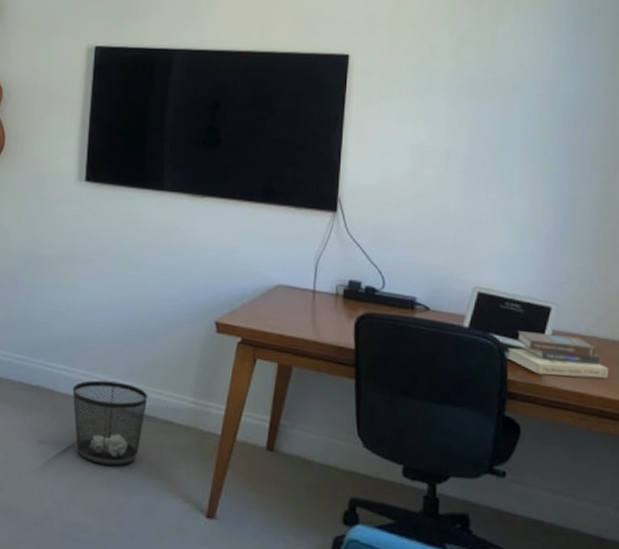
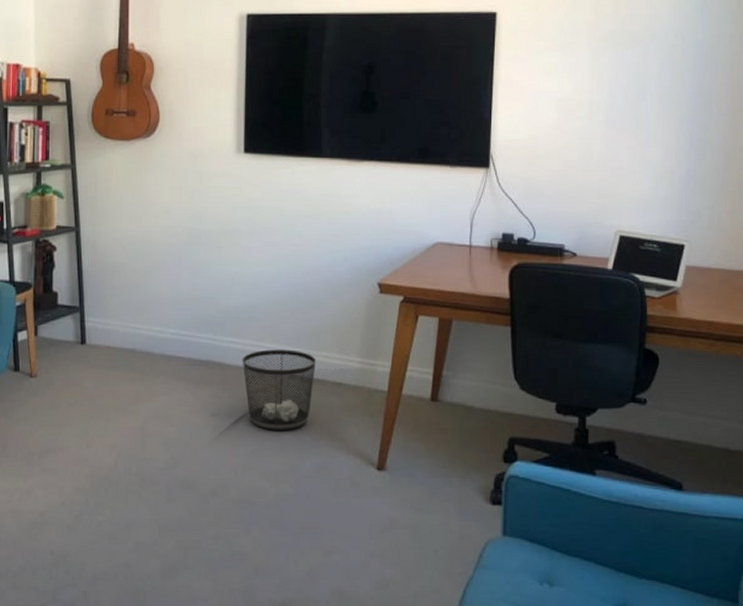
books: present [506,331,609,379] -> none [646,269,735,308]

